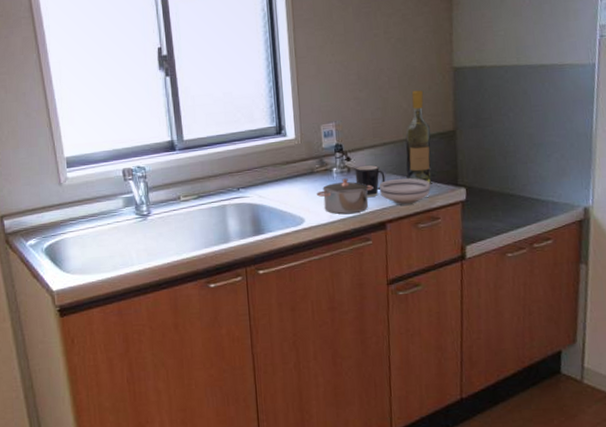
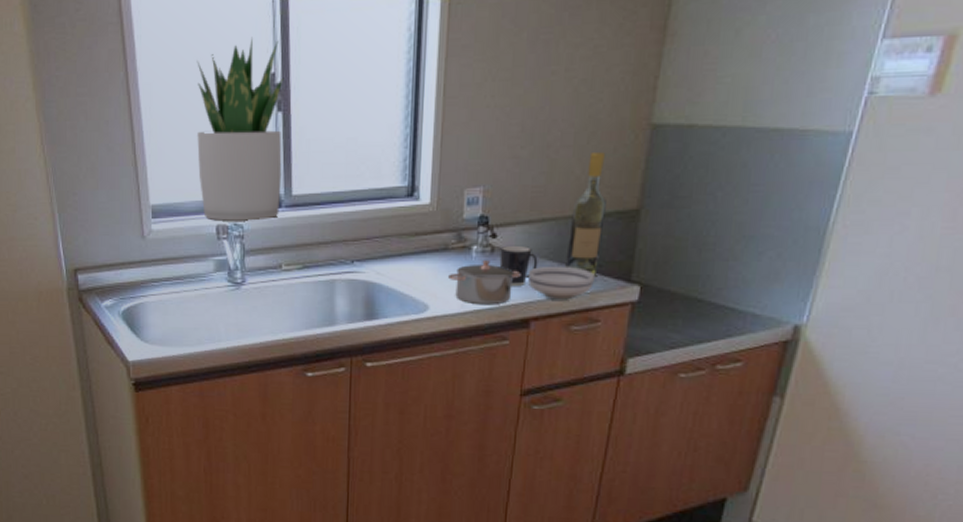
planter: none [97,22,174,166] -> present [197,37,284,221]

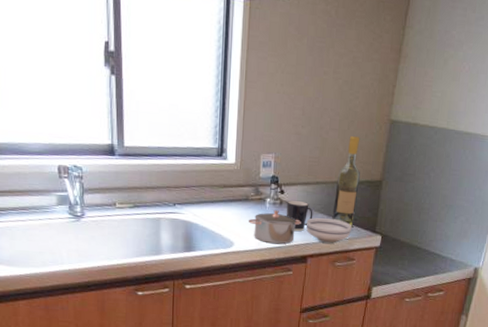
planter: present [197,37,284,221] -> none [38,7,116,165]

